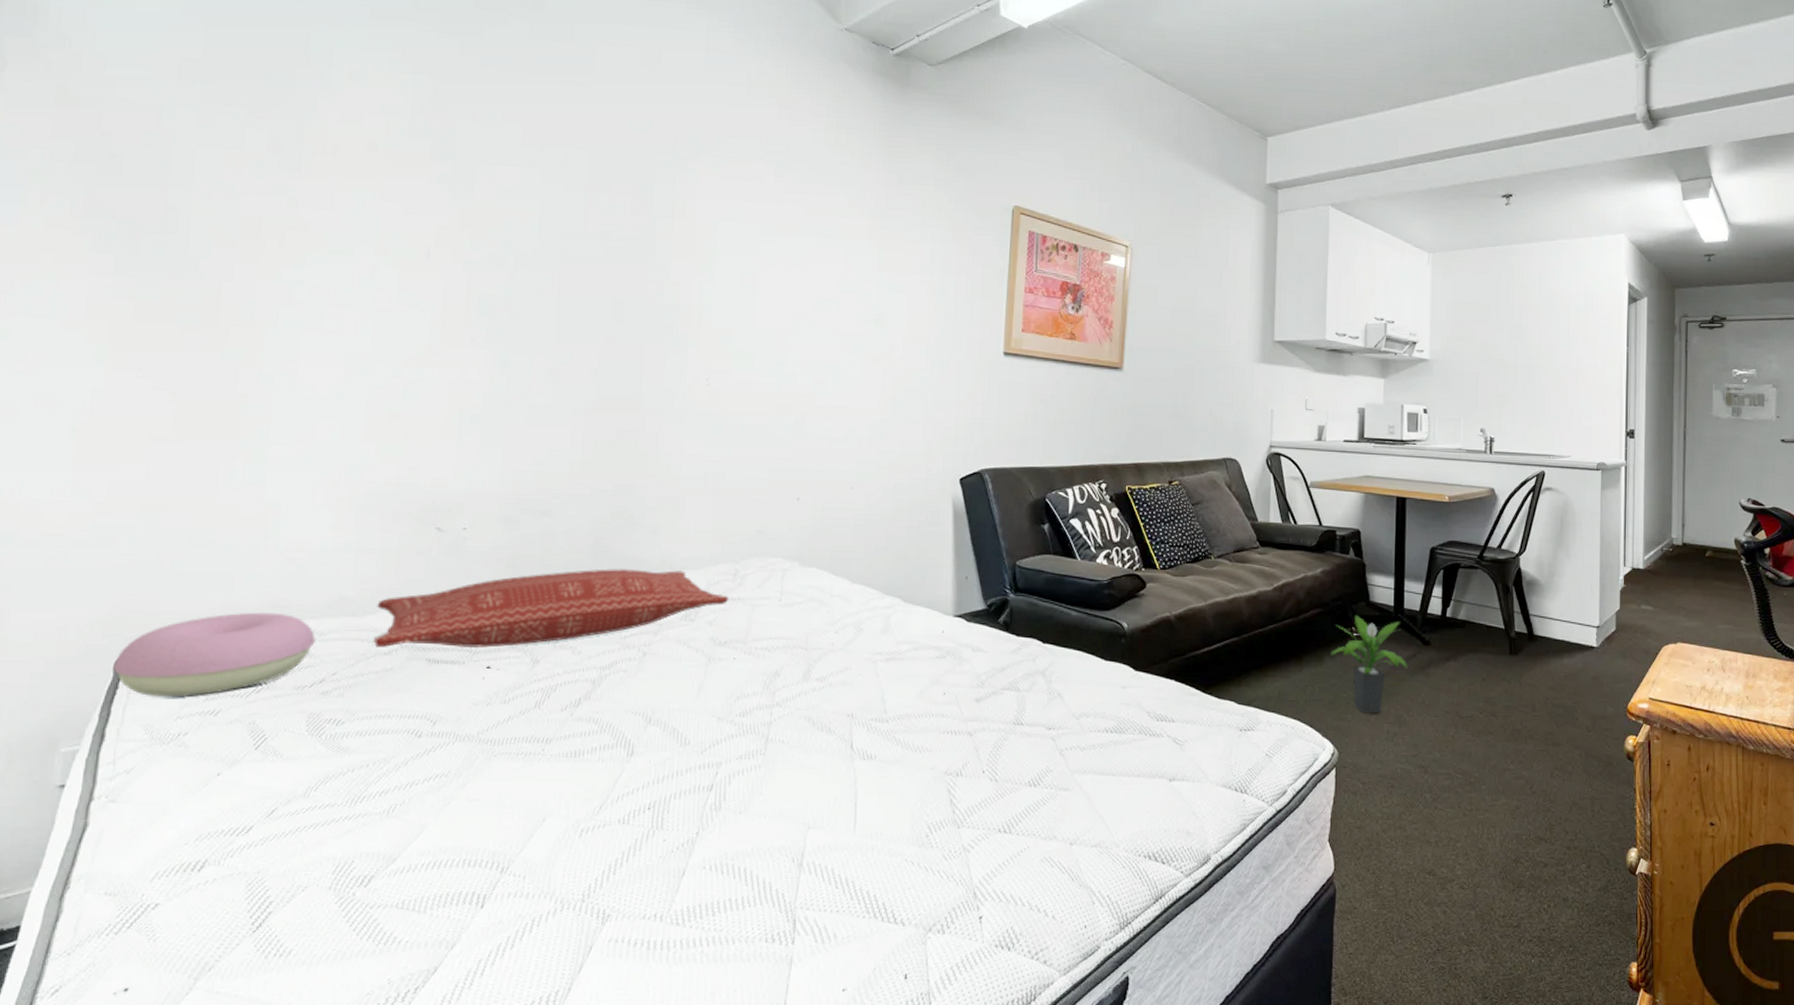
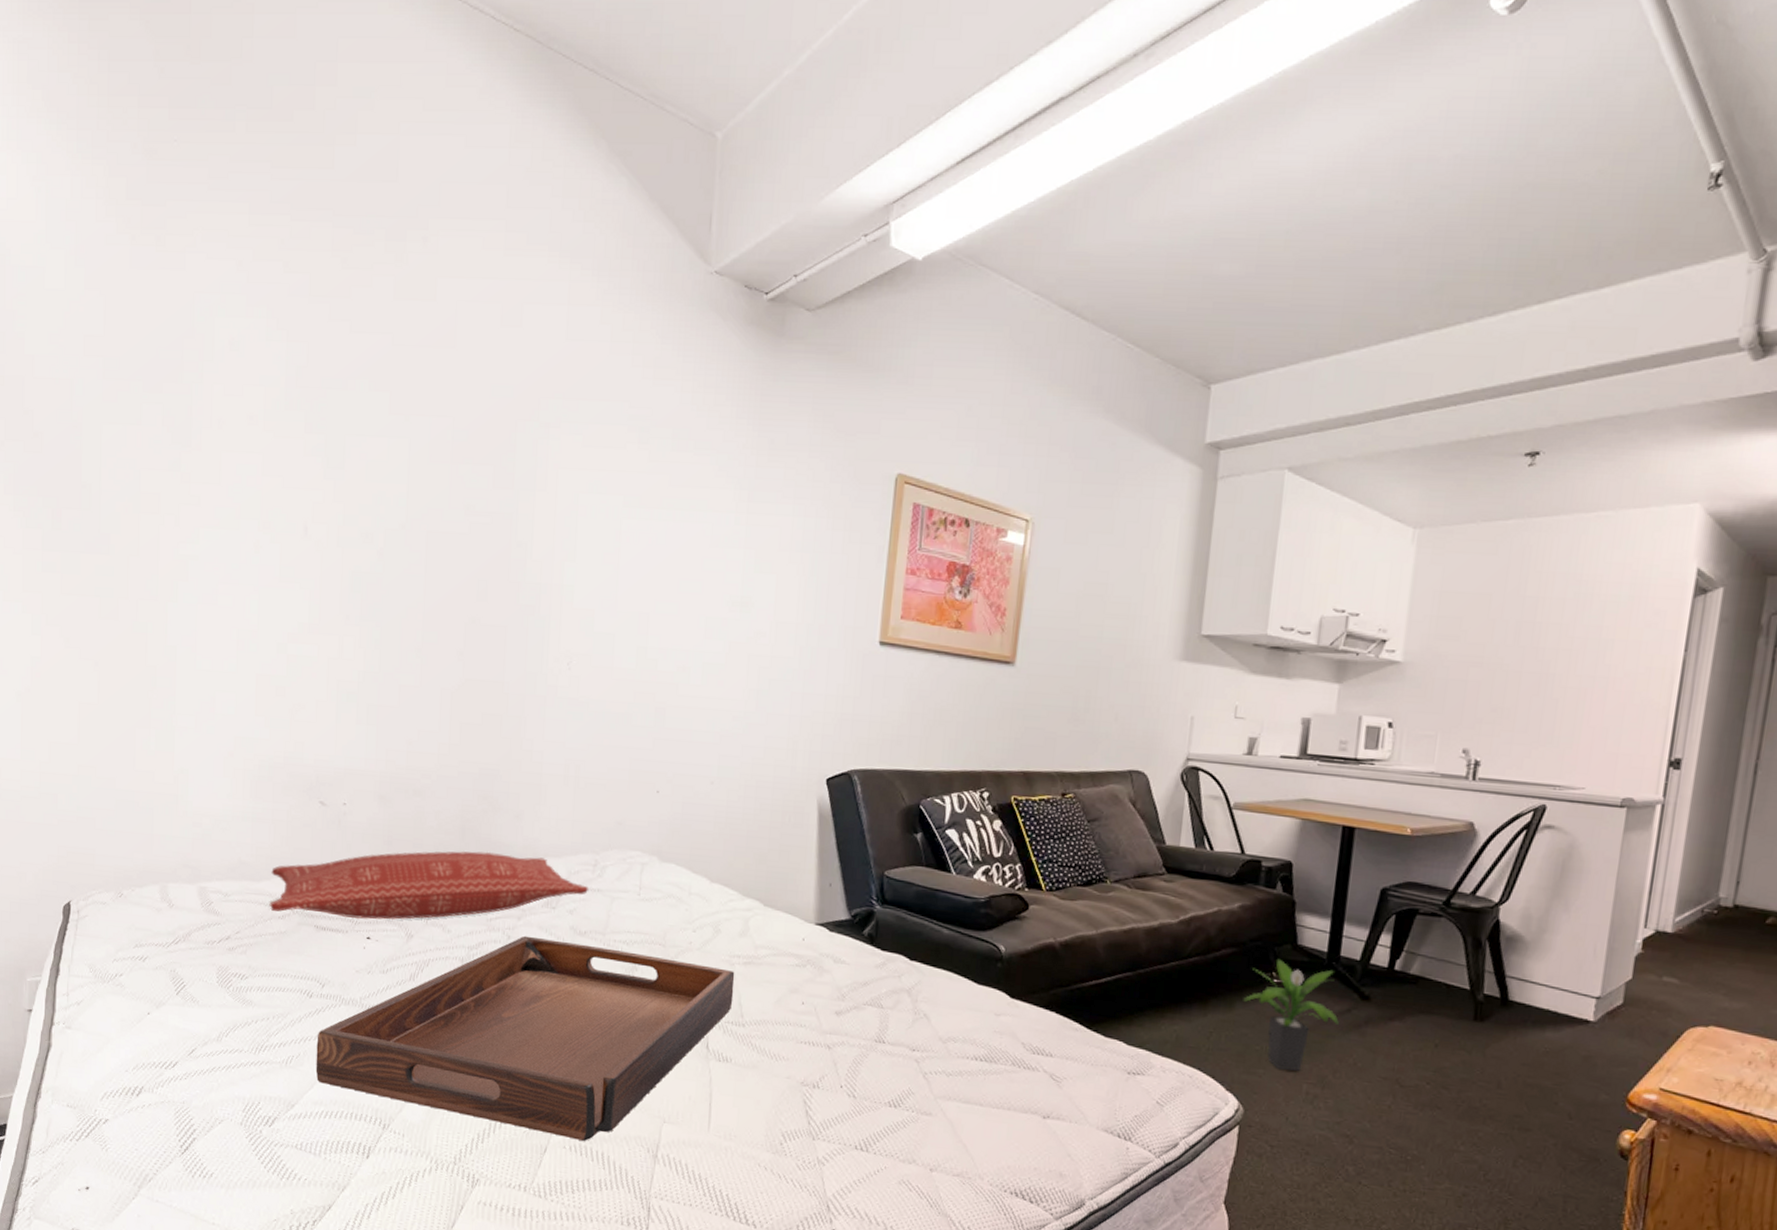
cushion: present [113,612,316,698] -> none [62,870,221,943]
serving tray: none [423,651,878,858] -> present [315,935,735,1141]

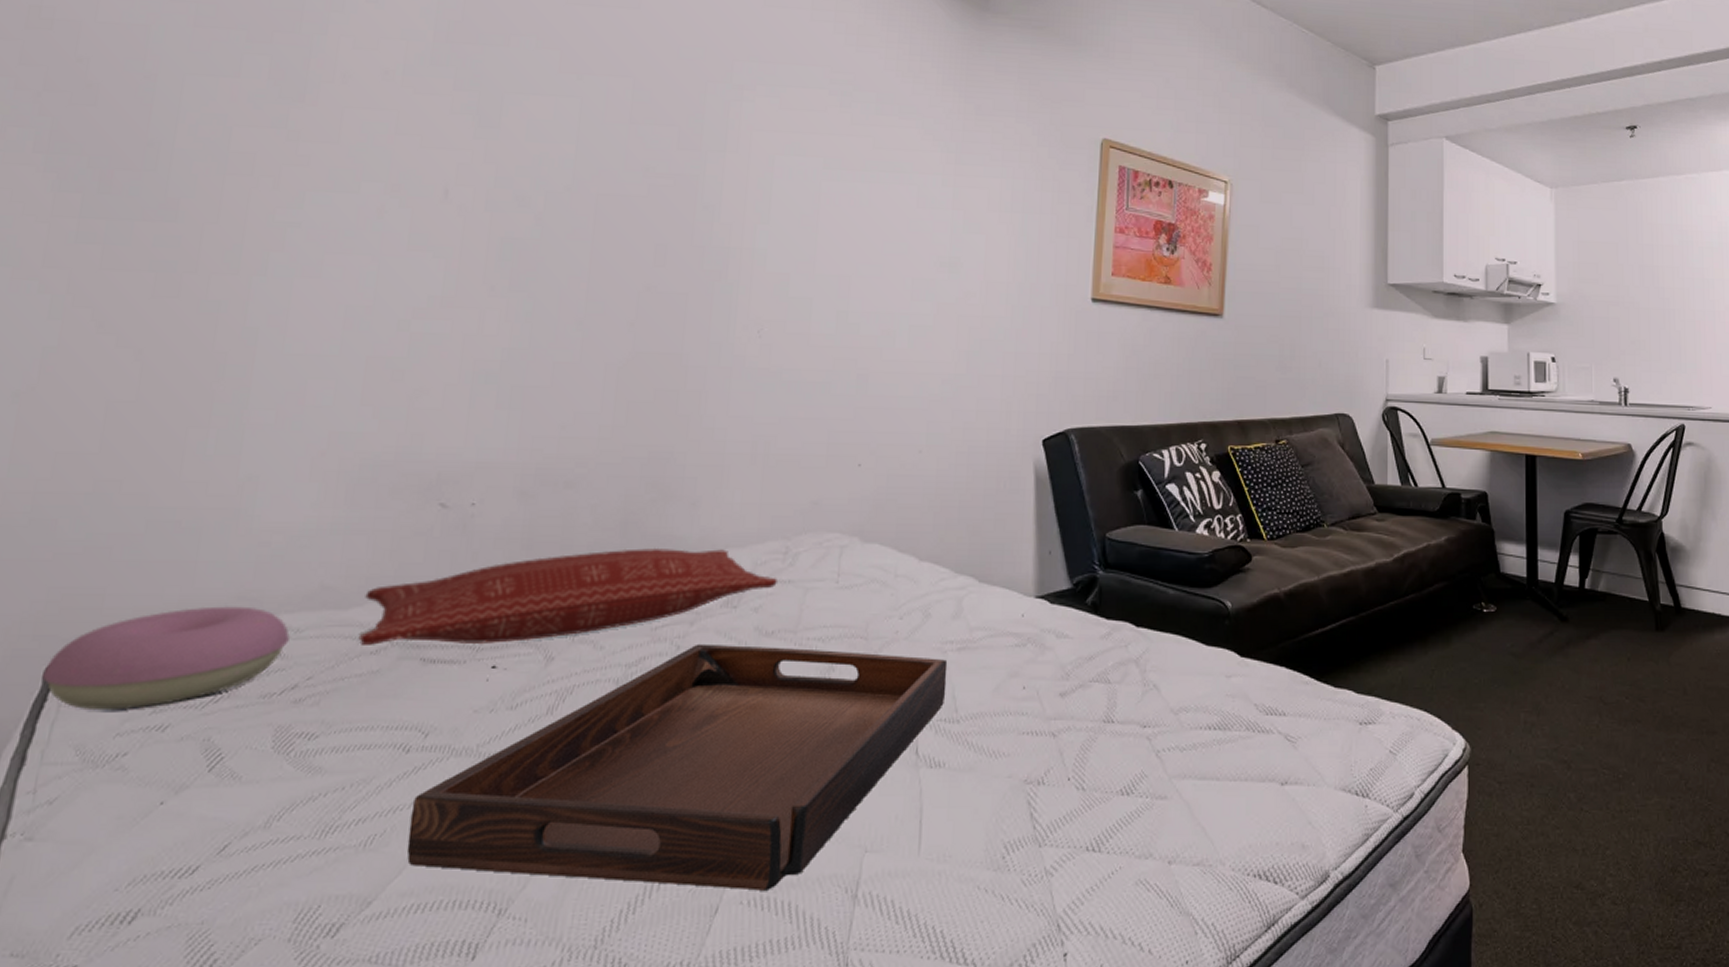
cushion: none [62,870,221,943] -> present [42,606,290,711]
potted plant: present [1243,958,1339,1071] -> none [1458,588,1544,700]

